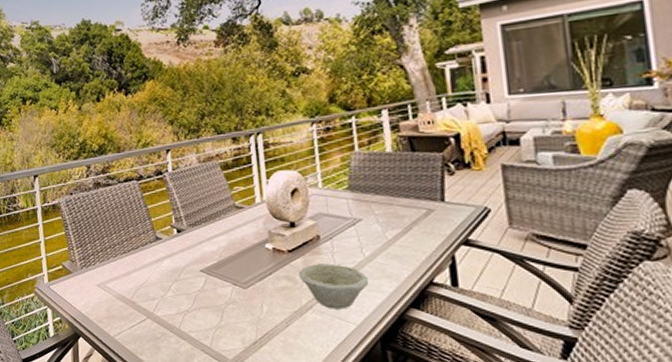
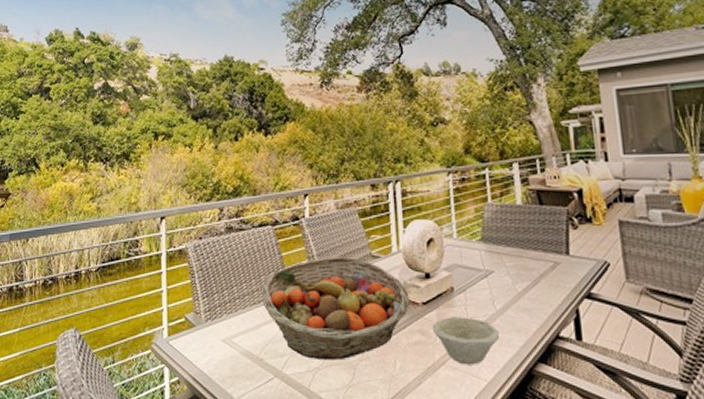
fruit basket: none [130,207,275,304] -> present [262,256,410,360]

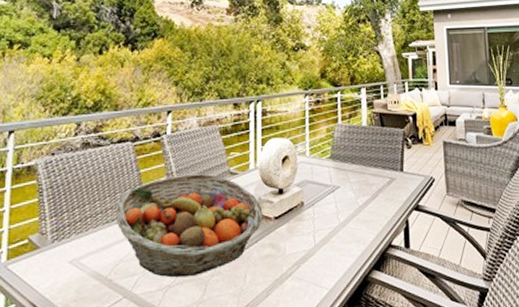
bowl: present [432,317,500,365] -> none [282,230,342,275]

